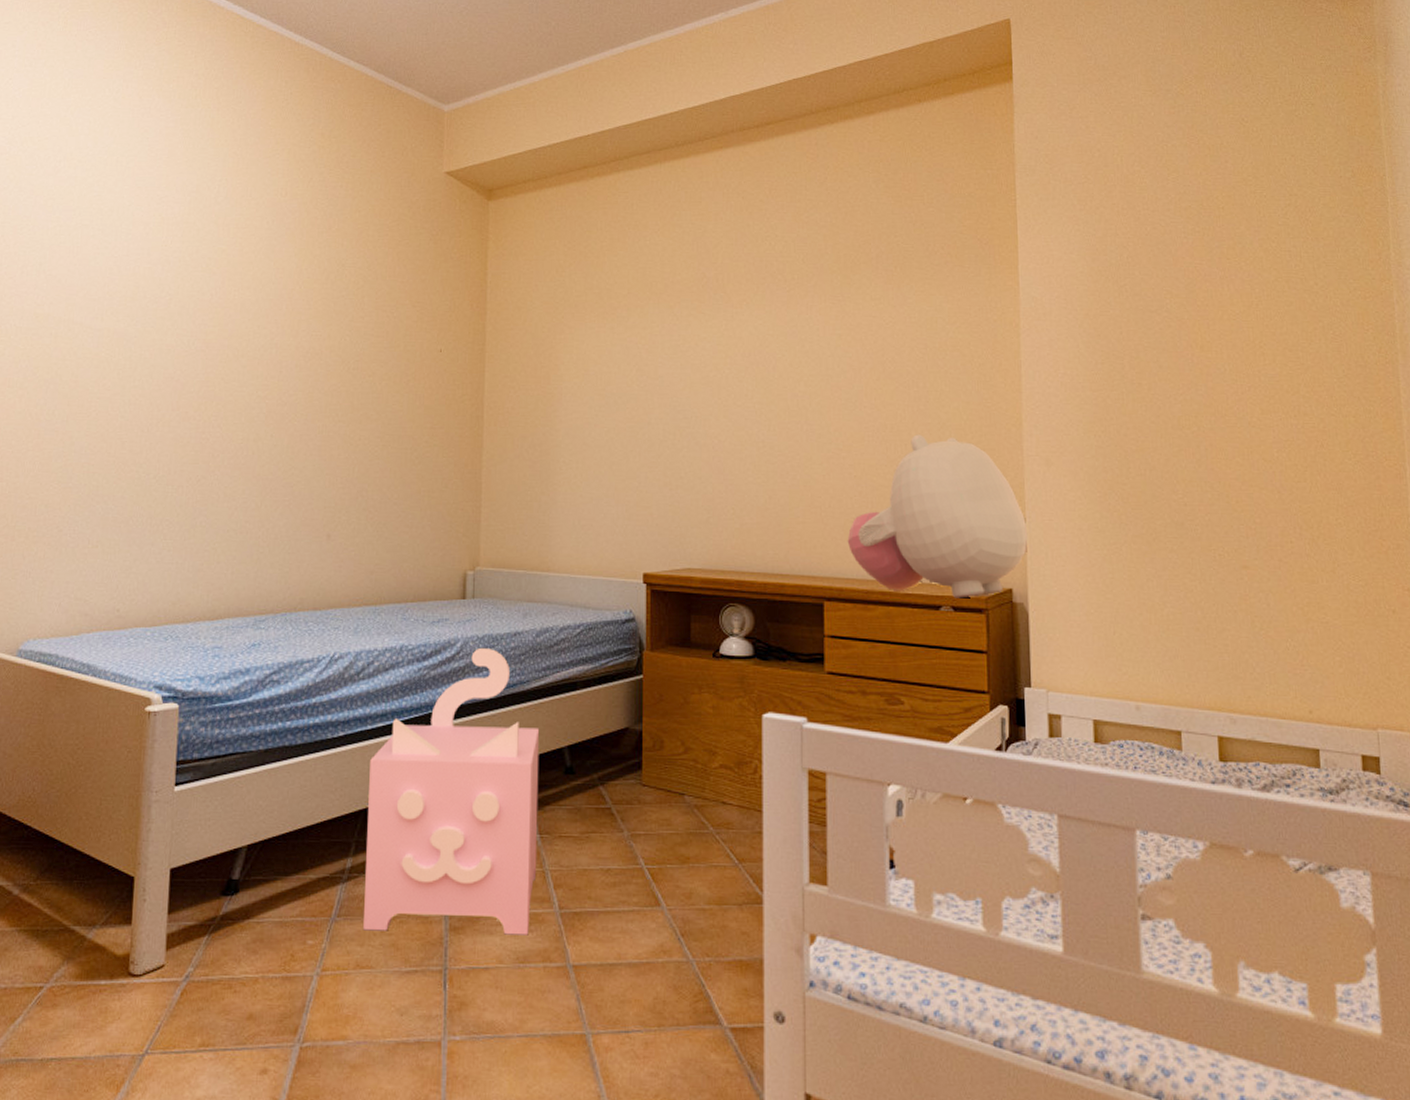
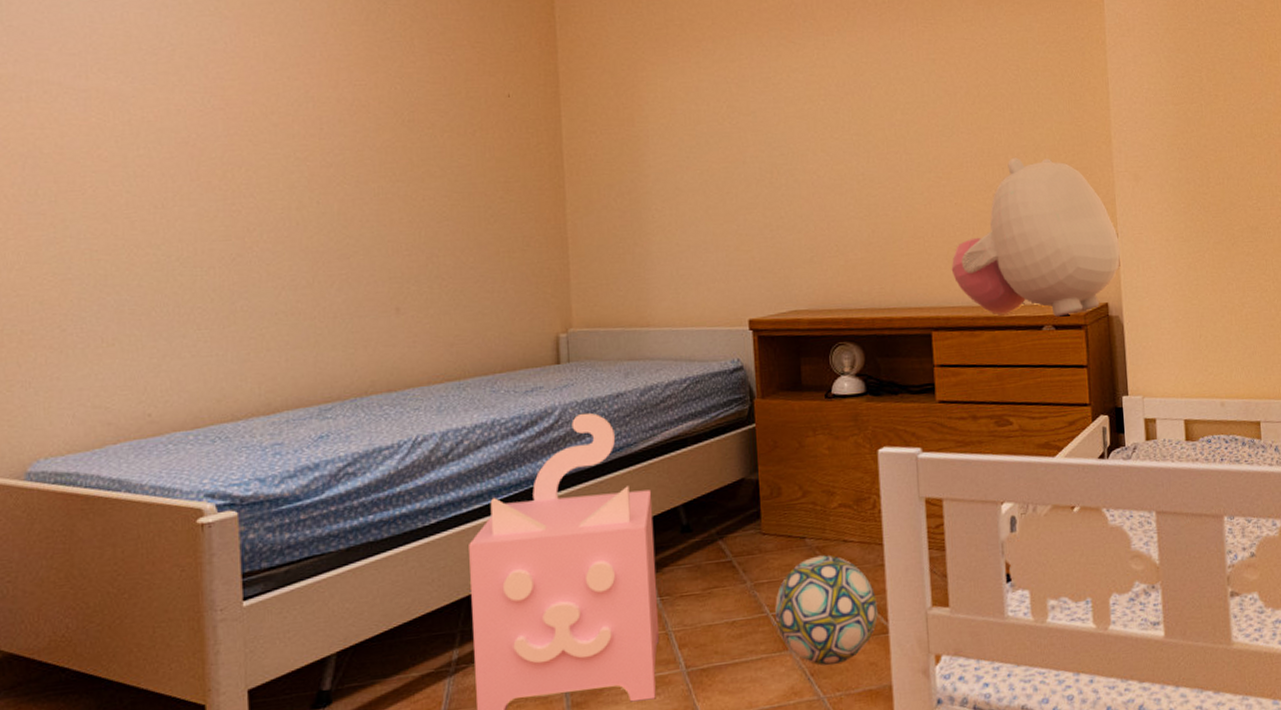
ball: none [650,814,753,929] -> present [775,555,878,666]

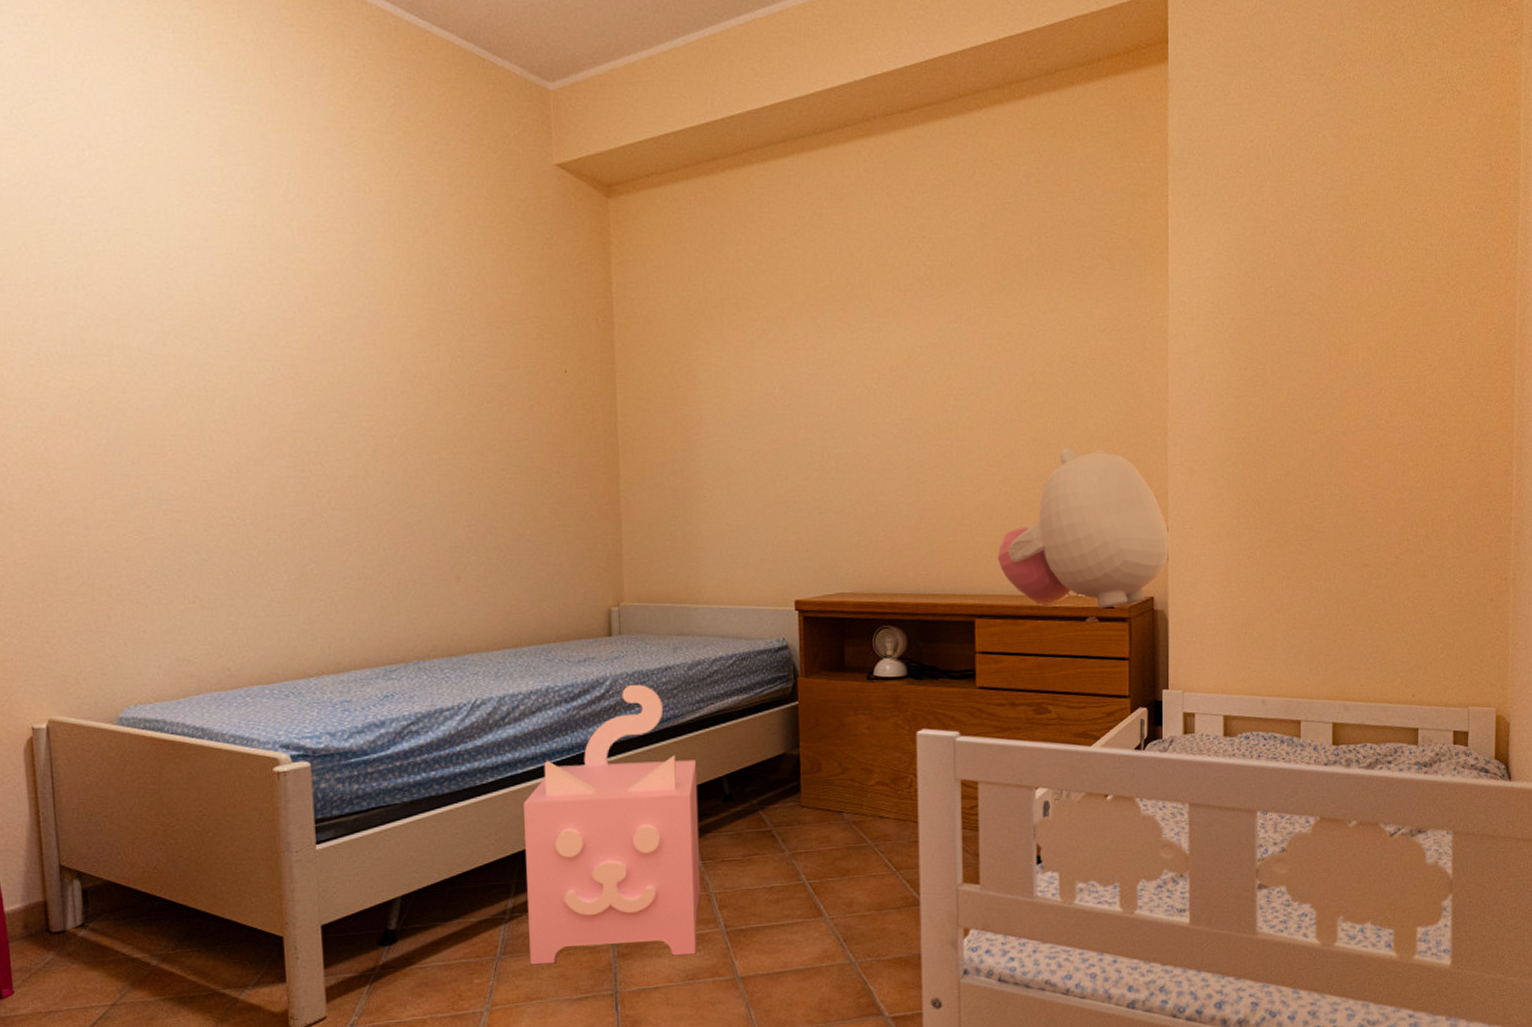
ball: present [775,555,878,666] -> none [812,829,910,933]

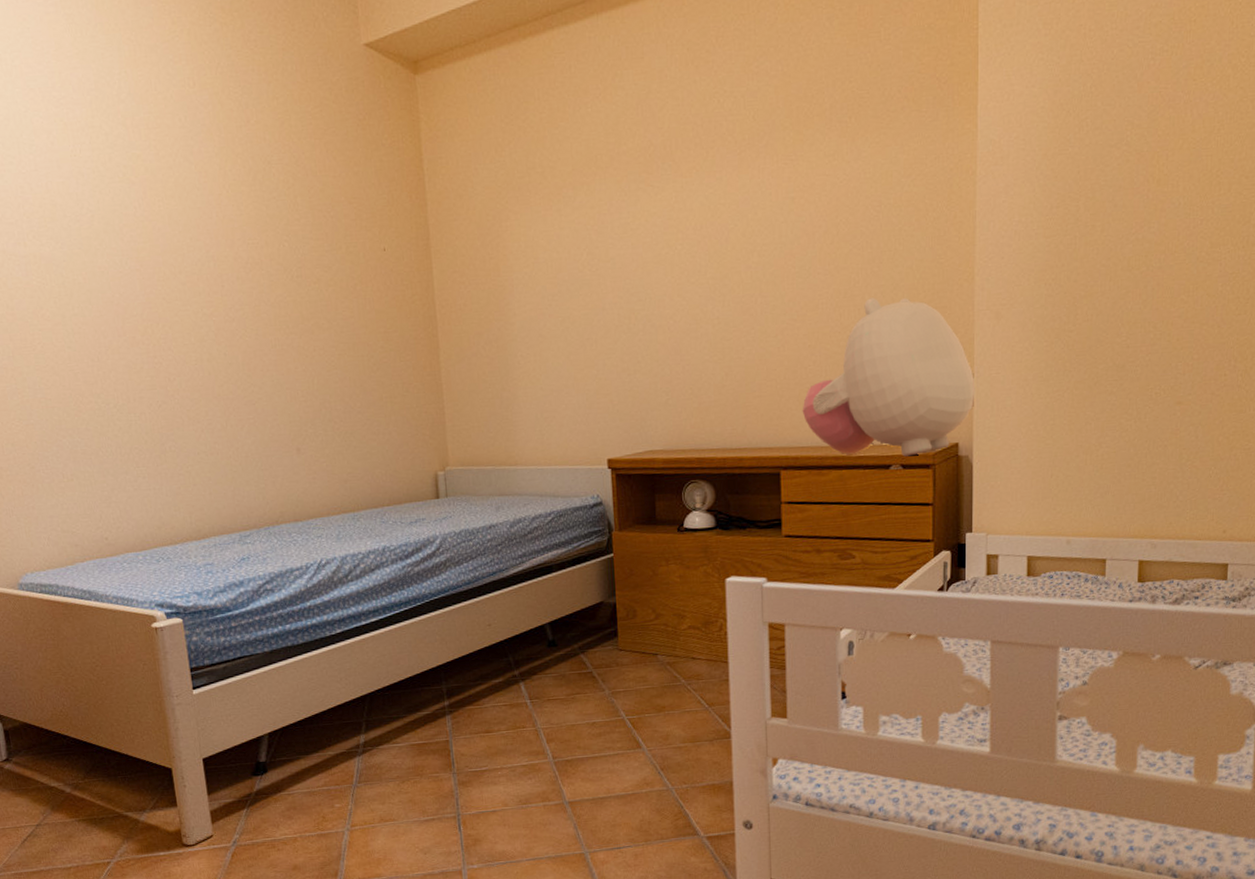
toy box: present [523,684,701,965] -> none [368,541,531,792]

